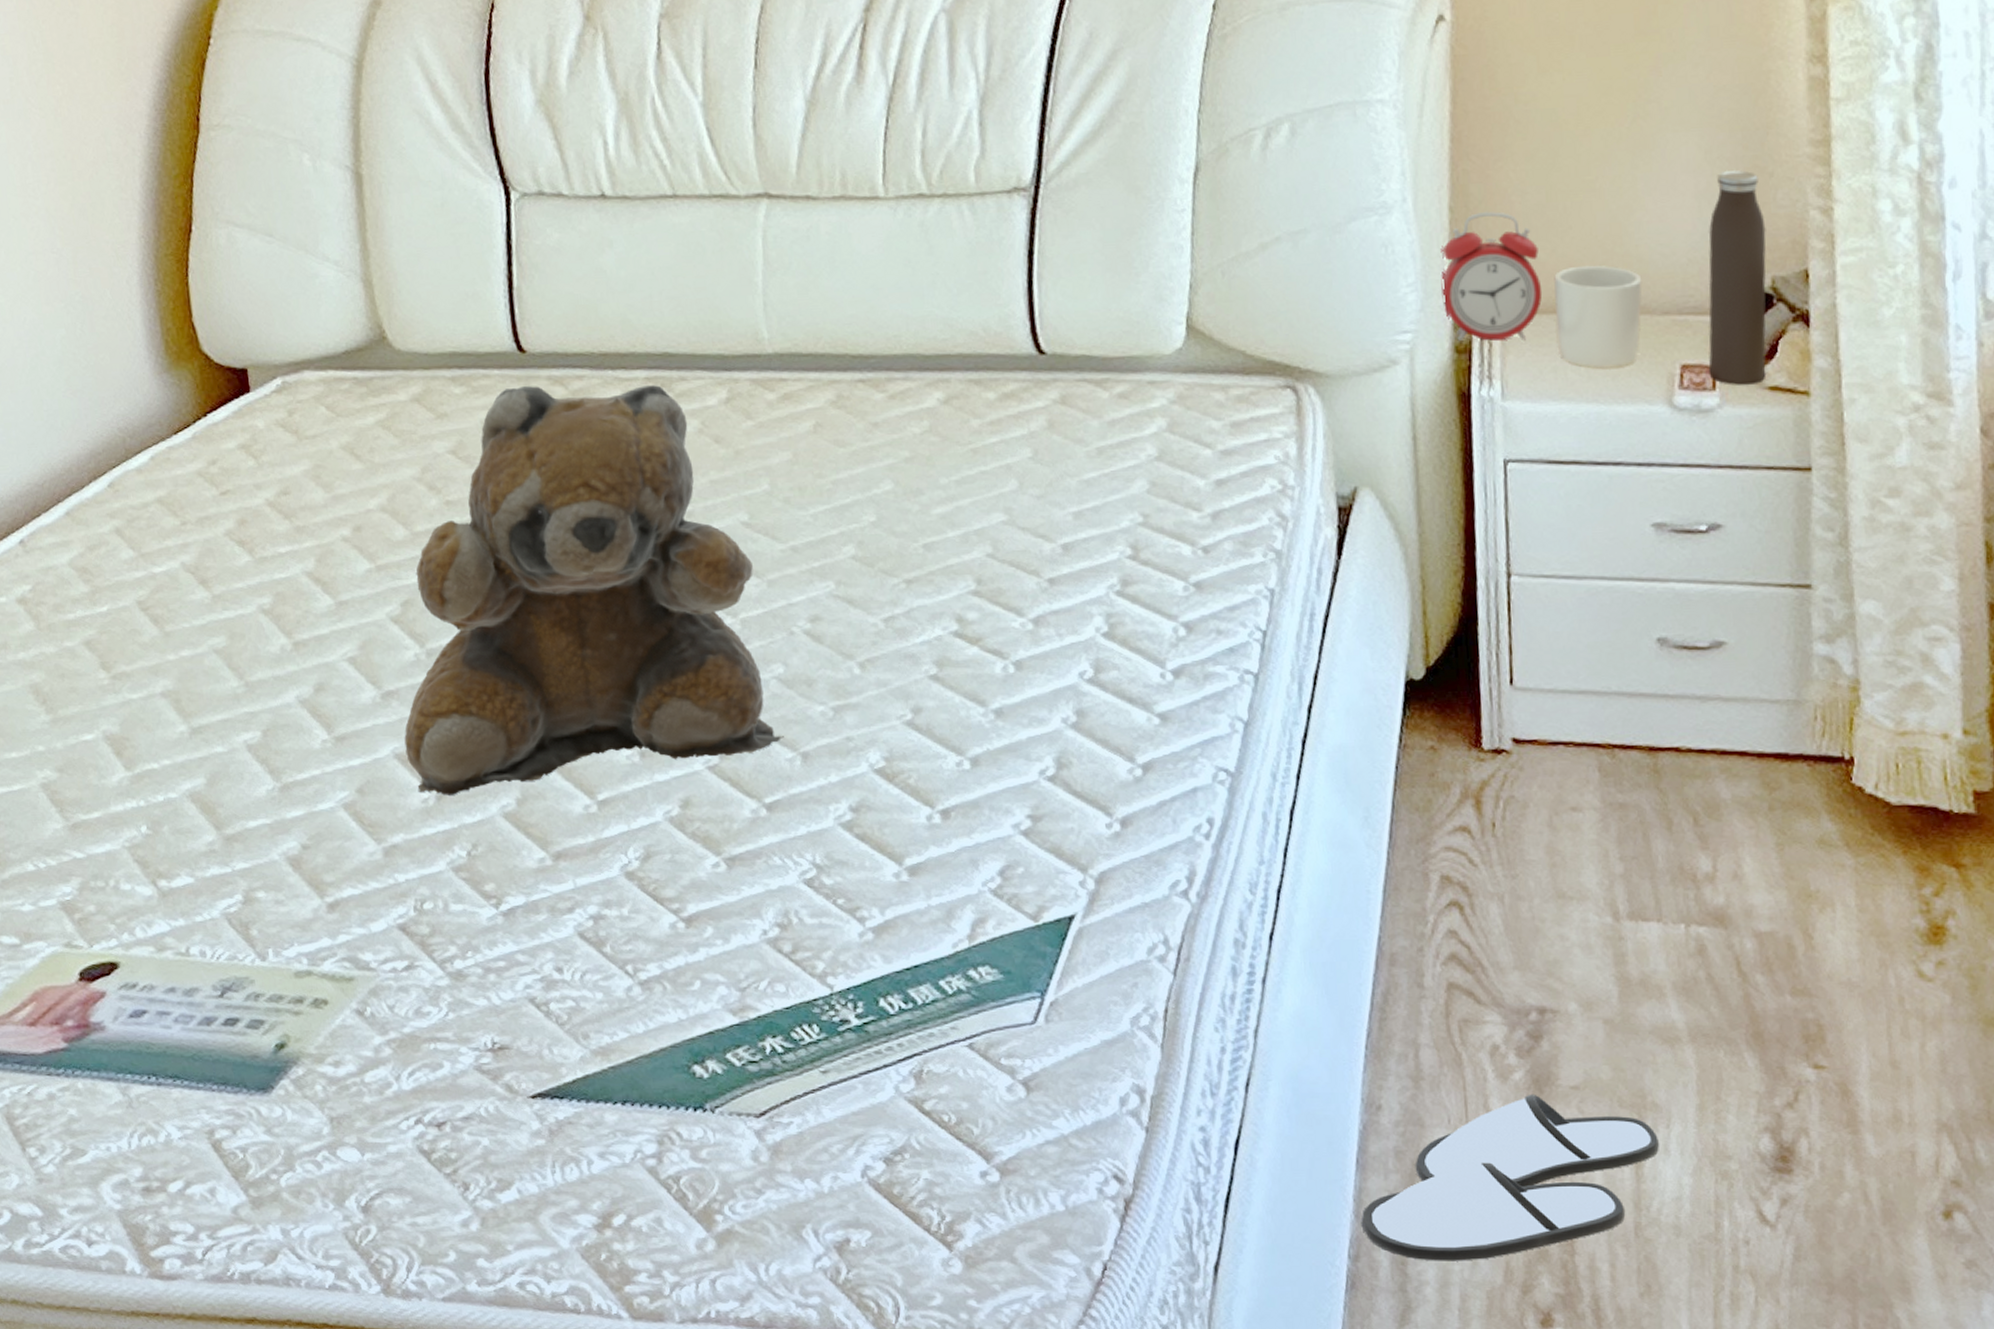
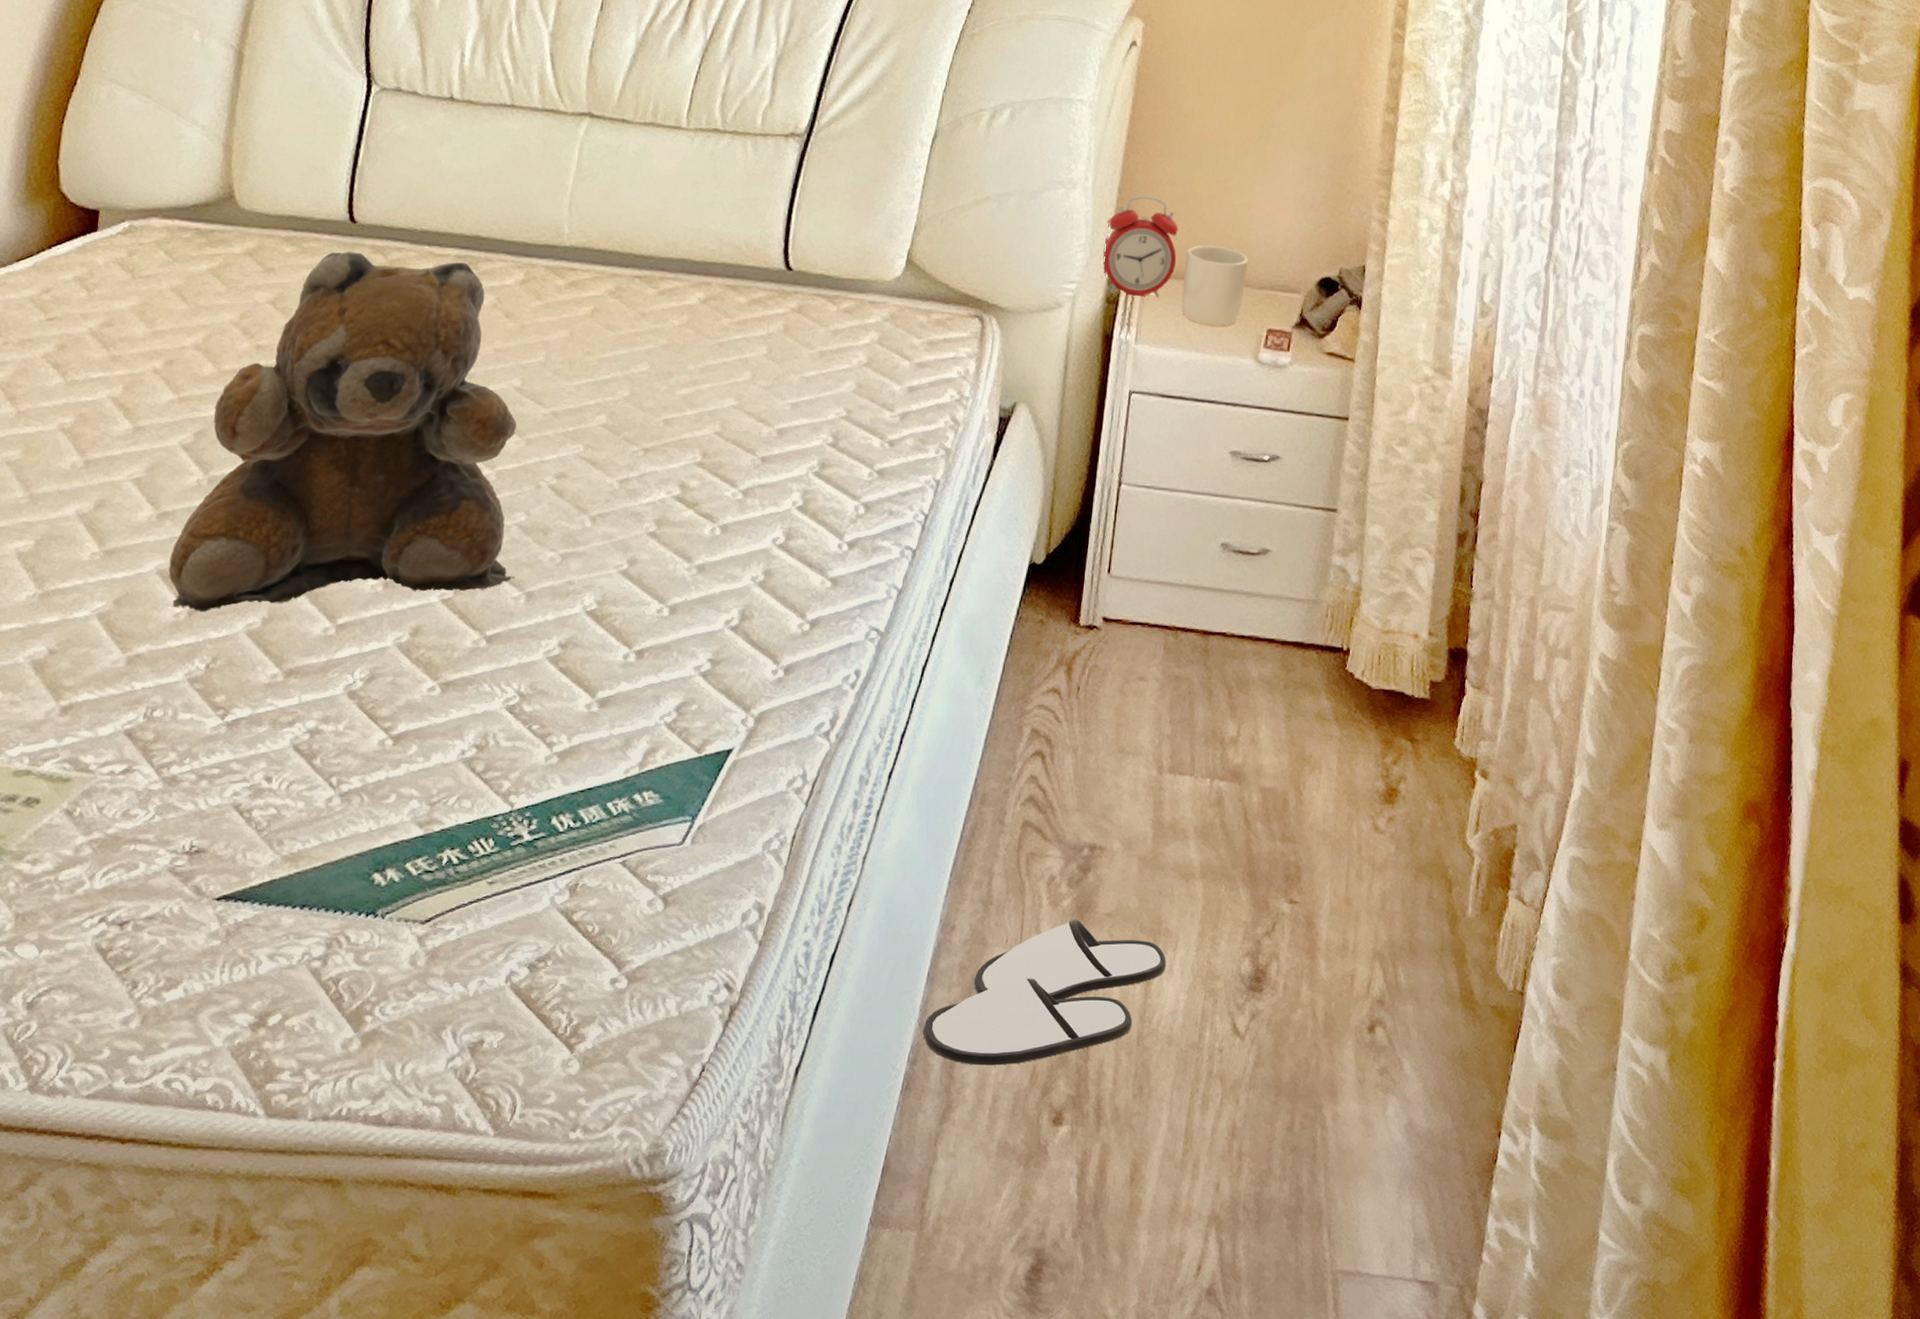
water bottle: present [1708,170,1767,386] -> none [1286,185,1341,350]

